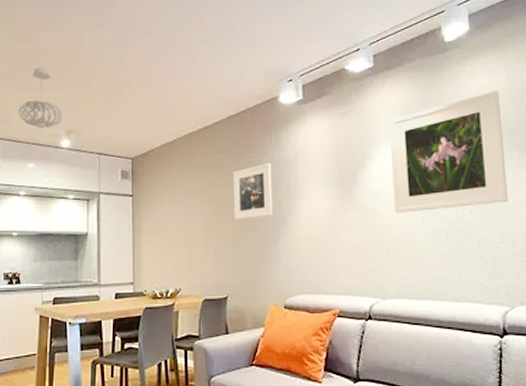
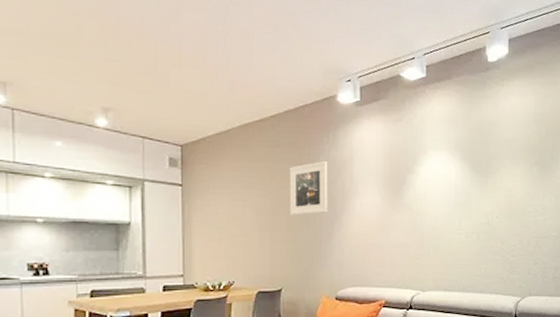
pendant light: present [18,67,63,129] -> none [39,29,98,103]
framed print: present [388,90,509,213] -> none [436,111,528,215]

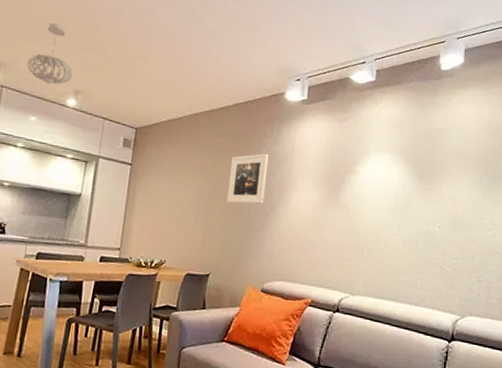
pendant light: none [39,29,98,103] -> present [27,22,73,85]

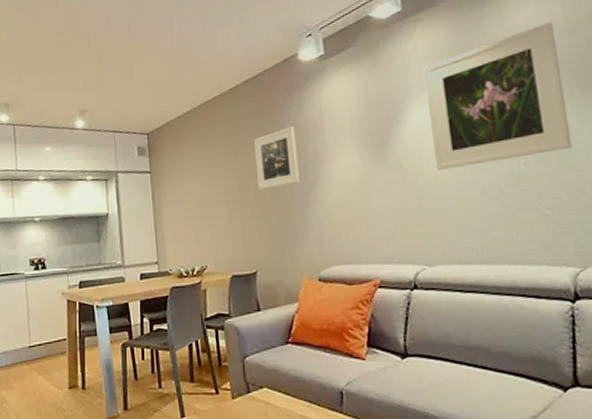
pendant light: present [27,22,73,85] -> none [31,49,76,112]
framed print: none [374,121,480,223] -> present [424,21,573,170]

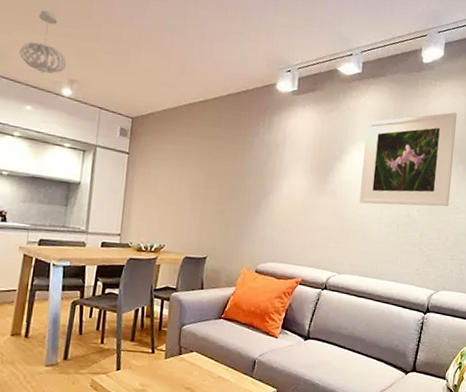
pendant light: none [31,49,76,112] -> present [19,10,67,74]
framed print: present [253,125,300,190] -> none [222,142,262,191]

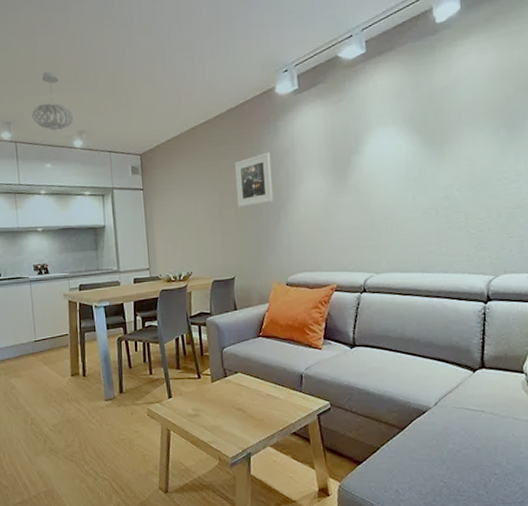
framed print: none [222,142,262,191] -> present [234,151,273,207]
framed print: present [359,112,457,207] -> none [381,69,496,194]

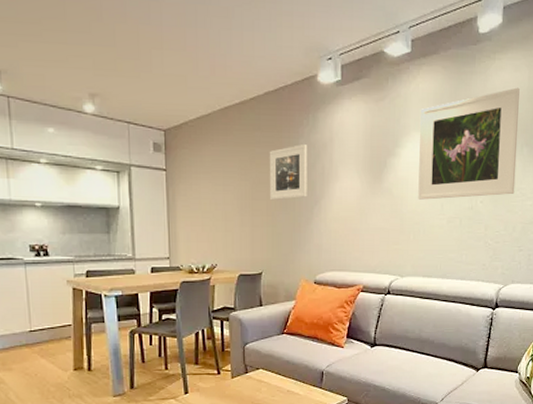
pendant light: present [32,71,74,131] -> none [30,15,84,90]
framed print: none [381,69,496,194] -> present [418,87,520,200]

